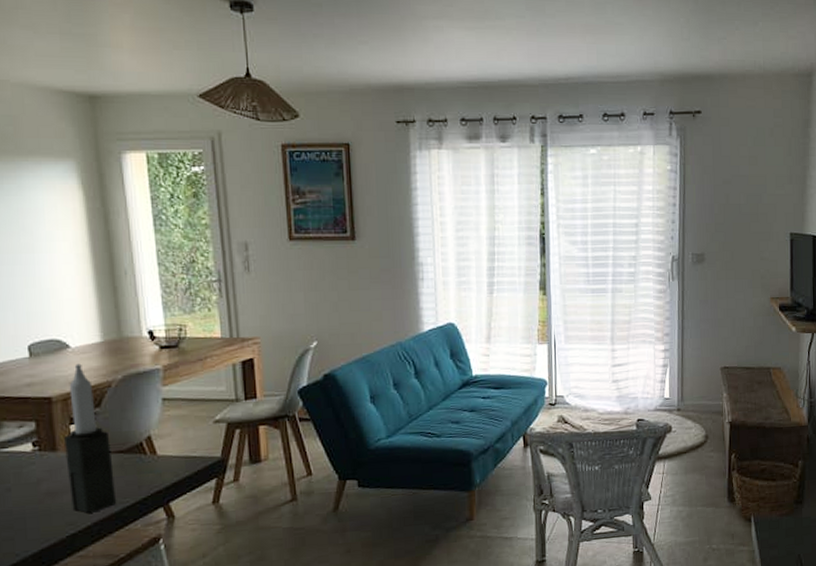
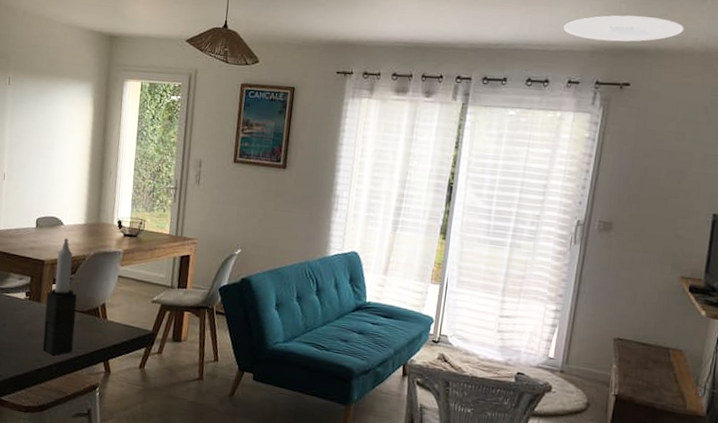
ceiling light: none [631,40,743,69] -> present [564,15,684,42]

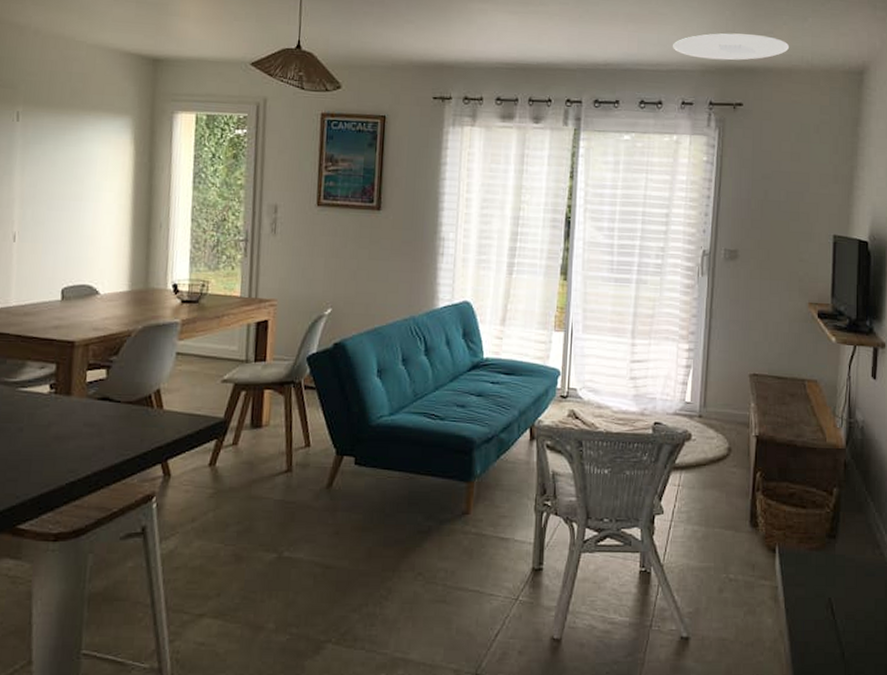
candle: present [42,238,77,356] -> none [76,310,122,462]

